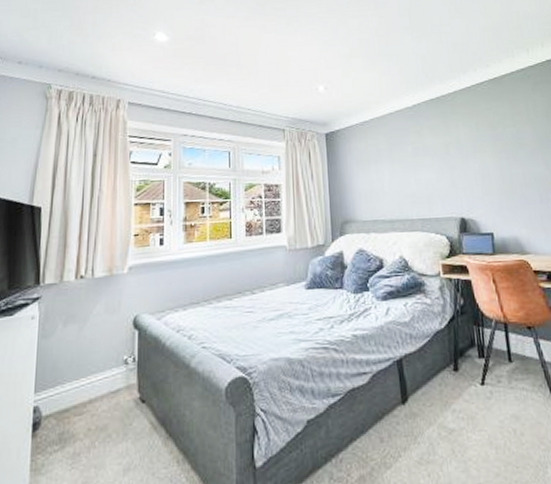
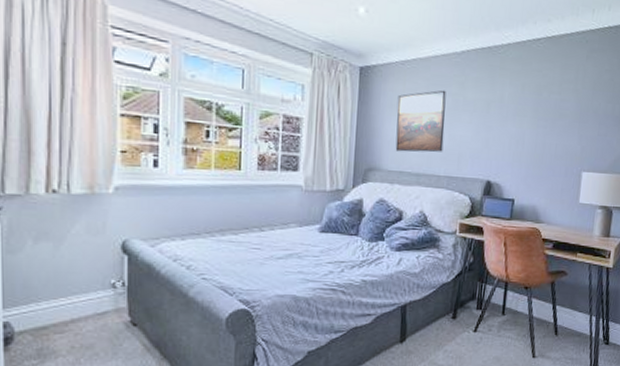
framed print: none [362,140,412,202] -> present [395,90,446,153]

